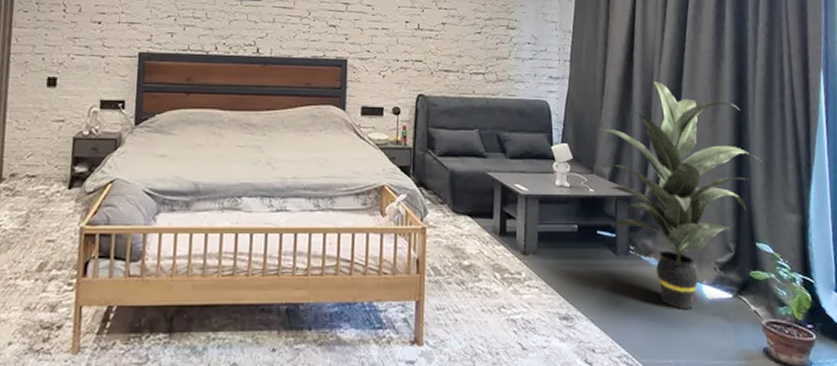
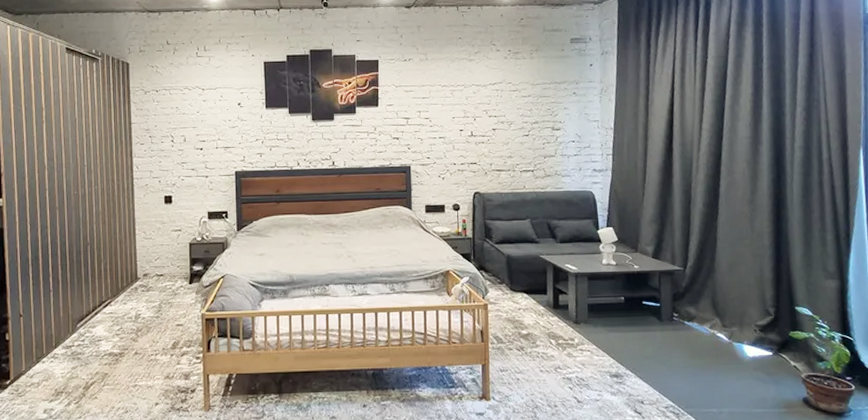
indoor plant: present [597,82,763,309] -> none [640,168,801,366]

